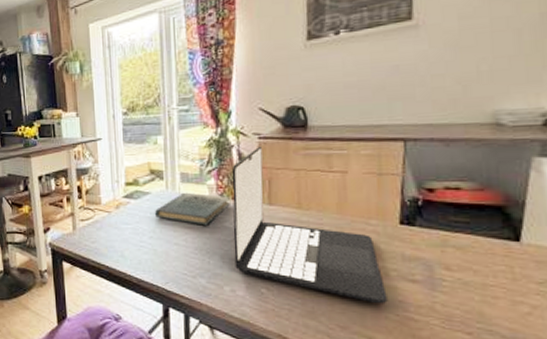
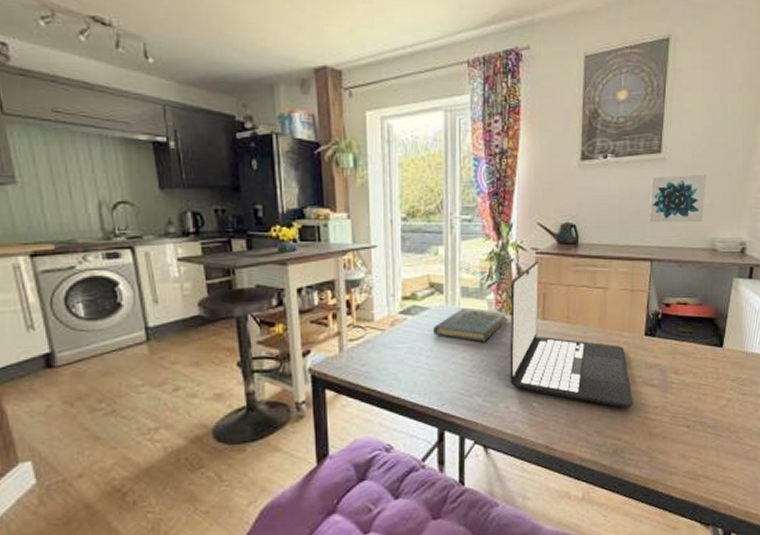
wall art: none [397,36,481,99] -> present [648,174,706,223]

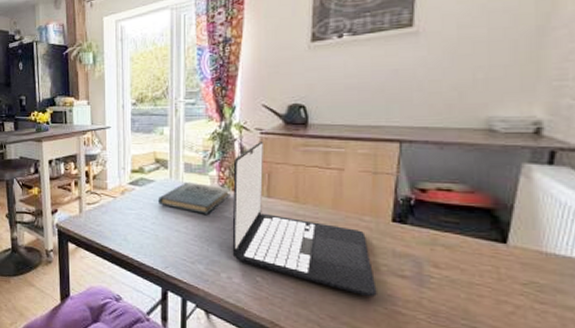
wall art: present [648,174,706,223] -> none [395,45,478,101]

